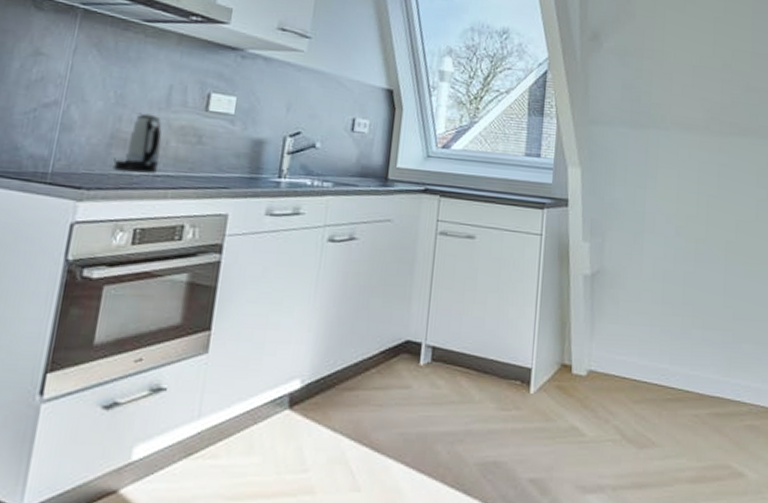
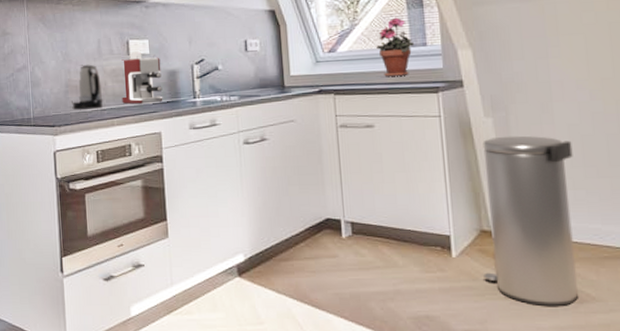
coffee maker: none [184,108,247,178] -> present [121,51,163,105]
potted plant: none [491,122,529,187] -> present [376,17,414,78]
pedal bin: none [557,263,655,453] -> present [483,135,579,307]

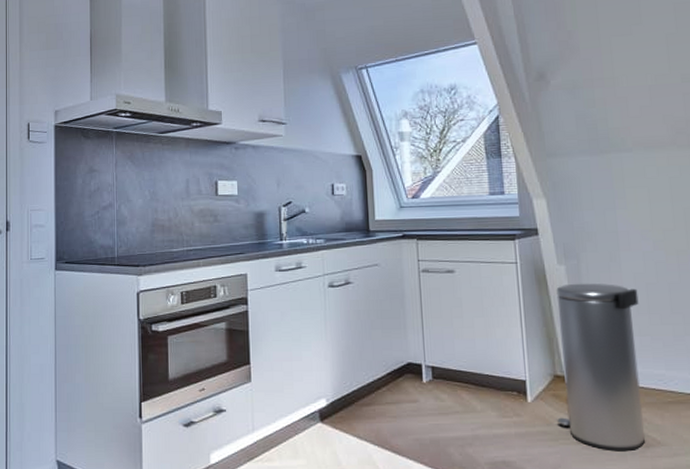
kettle: present [72,64,104,111] -> none [157,204,190,251]
coffee maker: present [121,51,163,105] -> none [208,192,250,246]
potted plant: present [376,17,414,78] -> none [457,166,493,224]

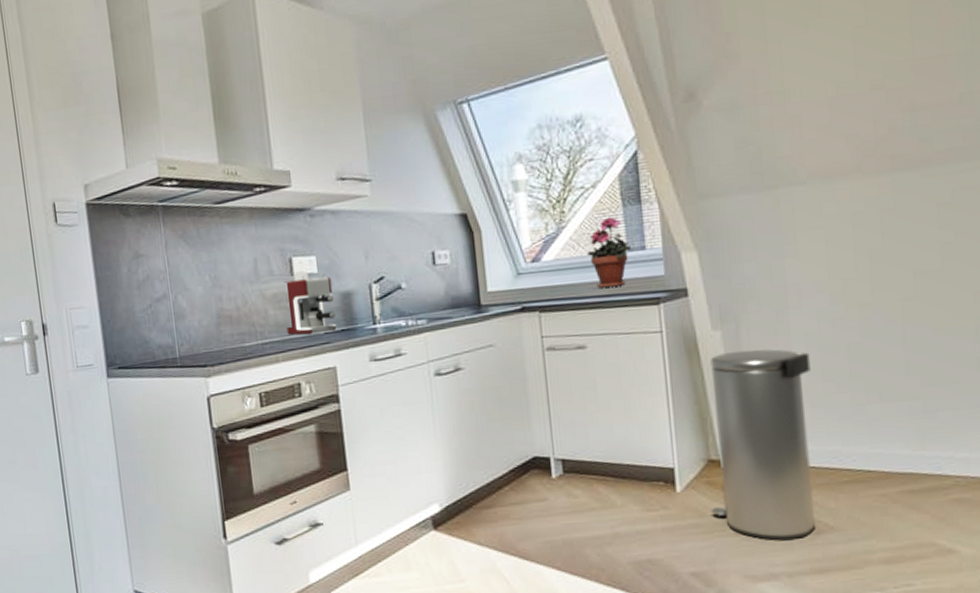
coffee maker: none [208,192,250,246] -> present [284,270,337,336]
potted plant: none [457,166,493,224] -> present [587,216,631,289]

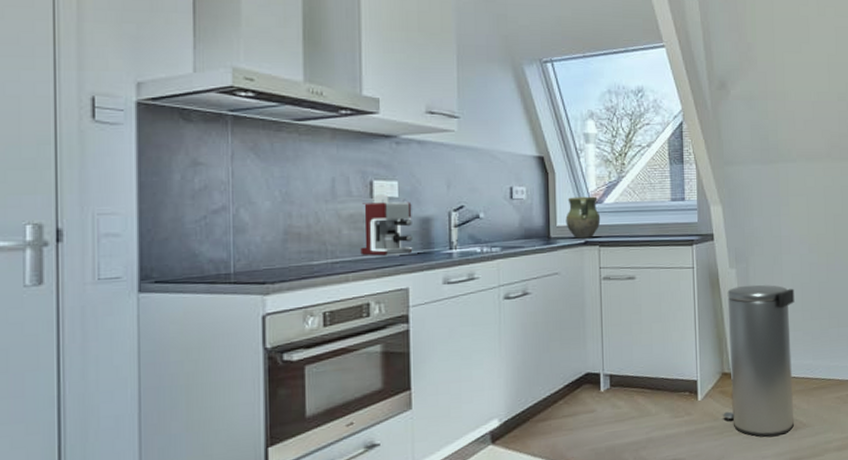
ceramic jug: none [497,254,539,305] -> present [565,196,601,239]
potted plant: present [587,216,631,289] -> none [641,171,674,230]

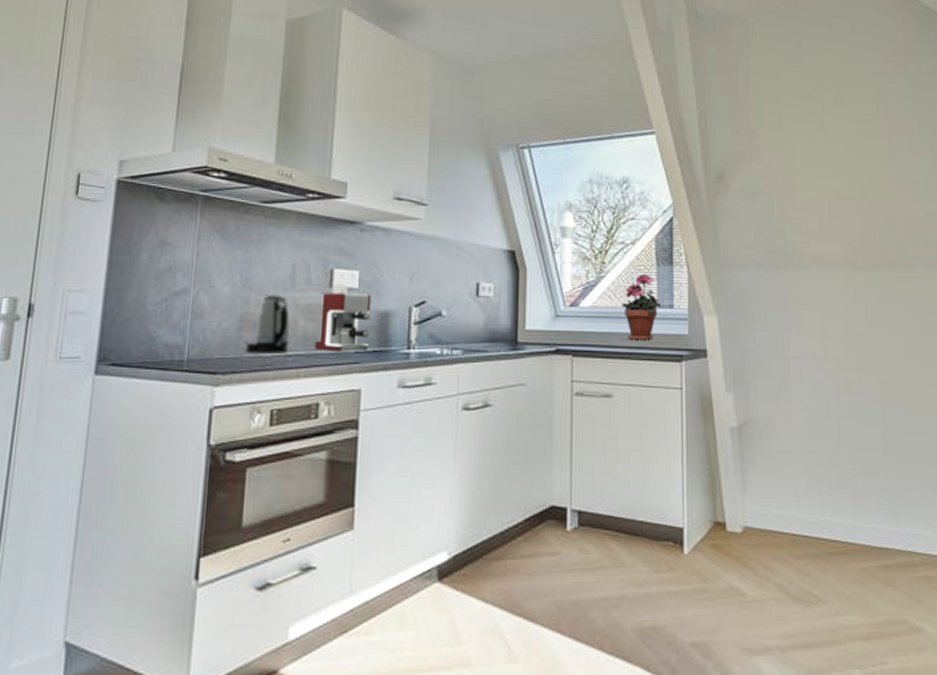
kettle: none [292,207,336,264] -> present [245,294,291,355]
ceramic jug: present [565,196,601,239] -> none [535,297,575,346]
potted plant: none [641,171,674,230] -> present [622,273,661,341]
pedal bin: present [723,285,795,437] -> none [715,414,807,612]

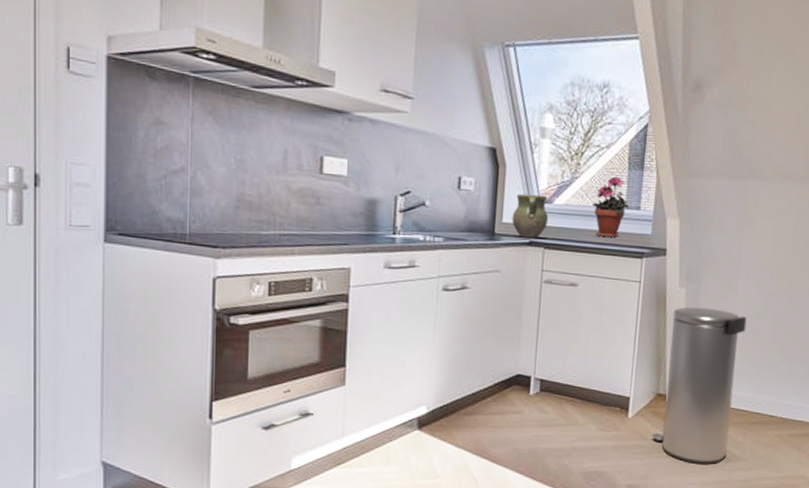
kettle: present [245,294,291,355] -> none [242,177,284,233]
coffee maker: present [314,284,371,353] -> none [307,170,360,235]
ceramic jug: none [535,297,575,346] -> present [512,193,549,239]
pedal bin: none [715,414,807,612] -> present [652,307,747,465]

